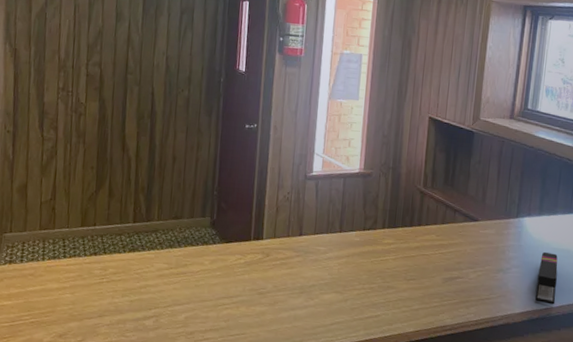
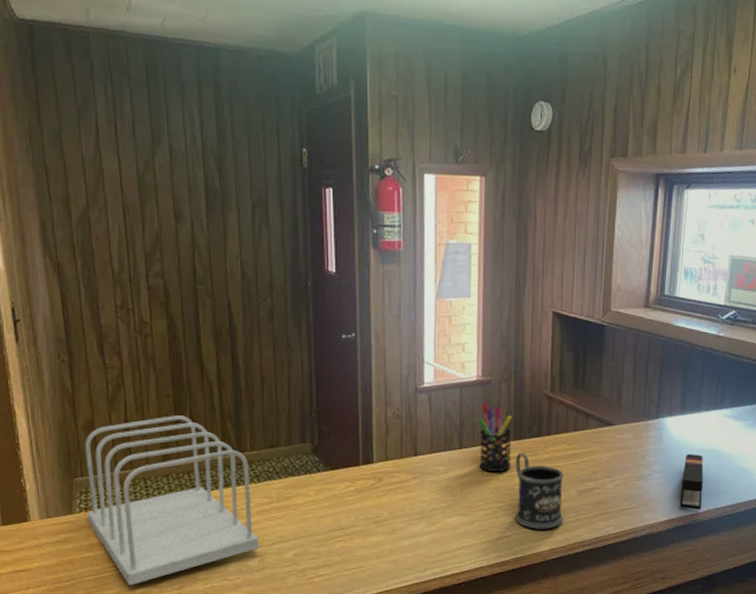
file sorter: none [10,185,157,334] -> present [85,415,260,585]
pen holder: none [356,192,388,256] -> present [478,402,512,472]
mug: none [385,240,431,312] -> present [515,453,564,529]

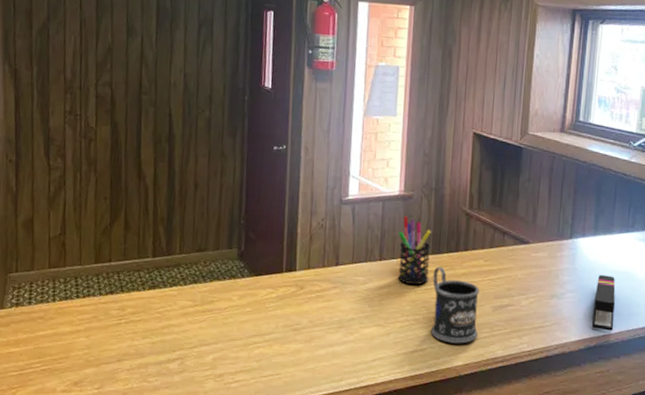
file sorter: present [85,415,260,585] -> none [18,217,181,382]

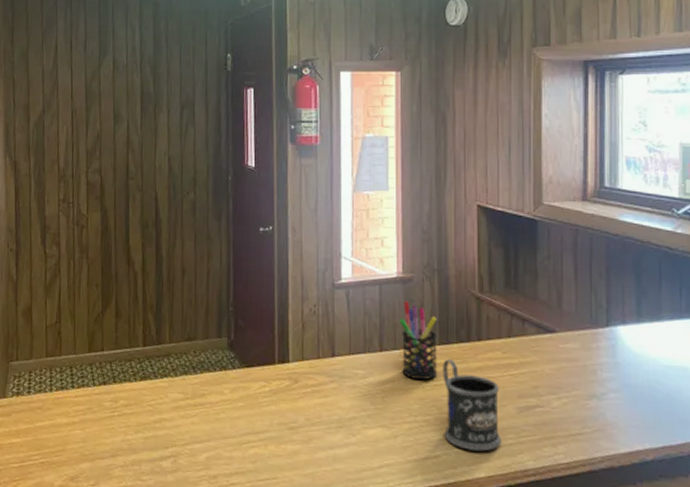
stapler: present [591,274,616,331] -> none [645,370,676,442]

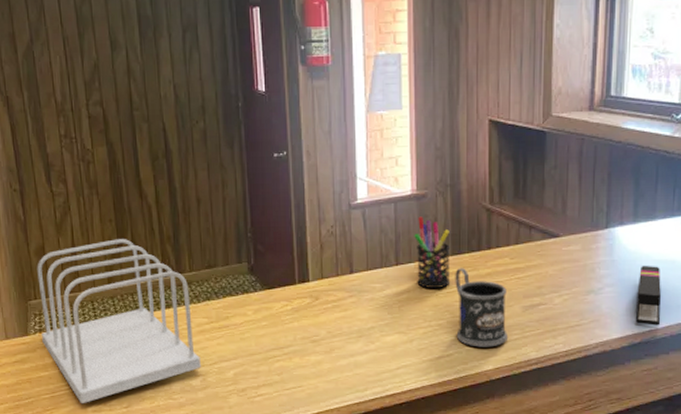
file sorter: none [18,304,174,477] -> present [37,239,202,403]
stapler: none [645,370,676,442] -> present [635,265,661,326]

